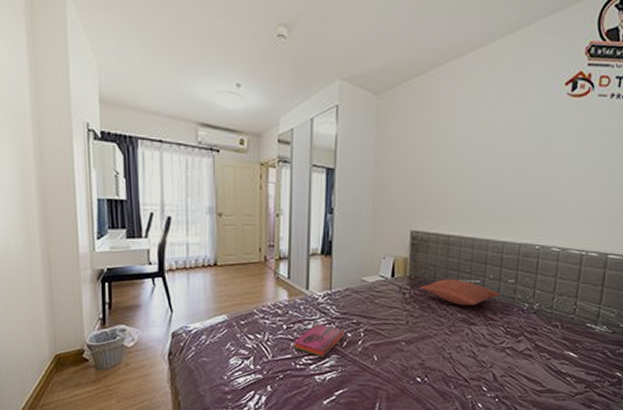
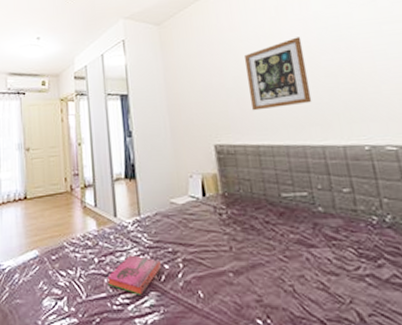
pillow: present [421,279,500,306] -> none [238,193,337,225]
wall art: none [451,133,512,202] -> present [245,36,312,111]

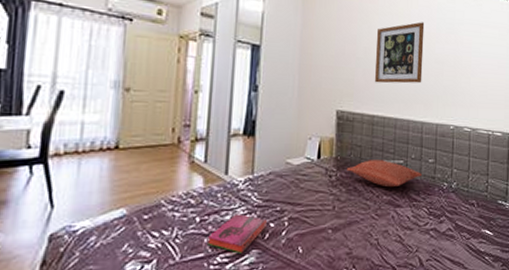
pillow: none [238,193,337,225] -> present [347,160,422,188]

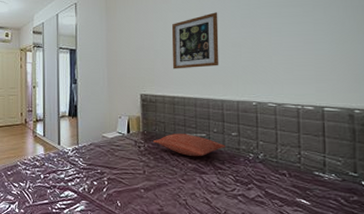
hardback book: present [208,214,268,254] -> none [50,173,92,203]

